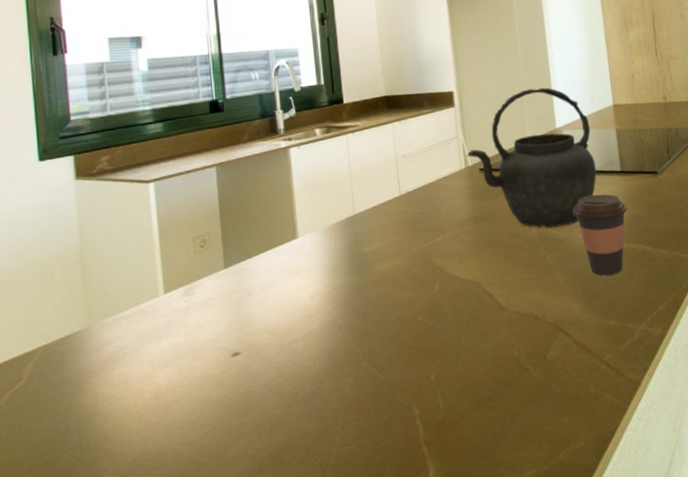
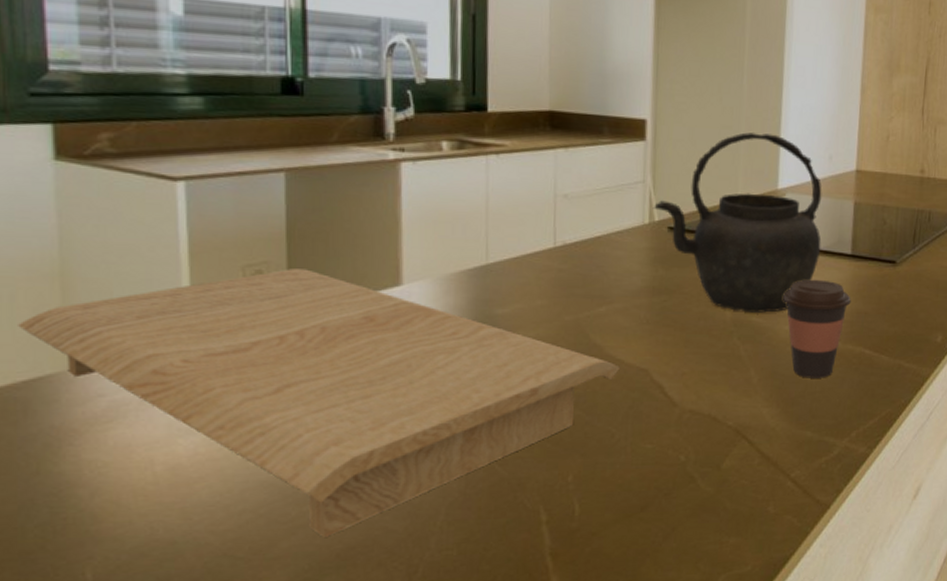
cutting board: none [56,234,458,442] -> present [18,269,620,537]

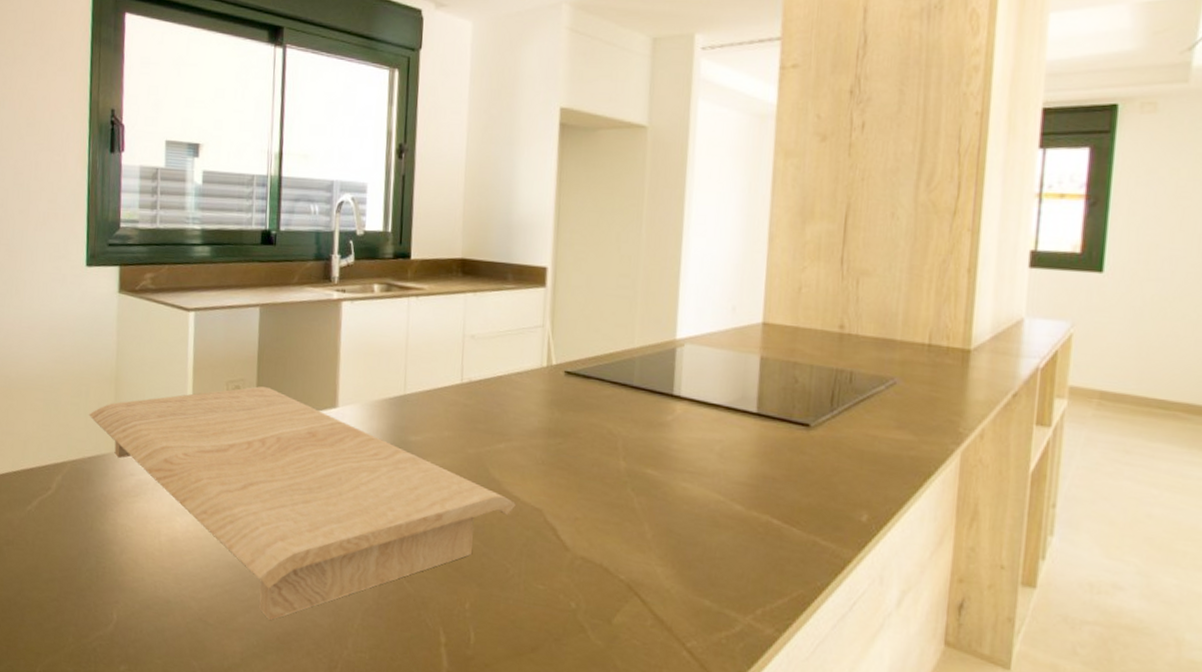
kettle: present [652,132,822,313] -> none [550,281,724,467]
coffee cup: present [782,279,851,378] -> none [679,435,757,544]

